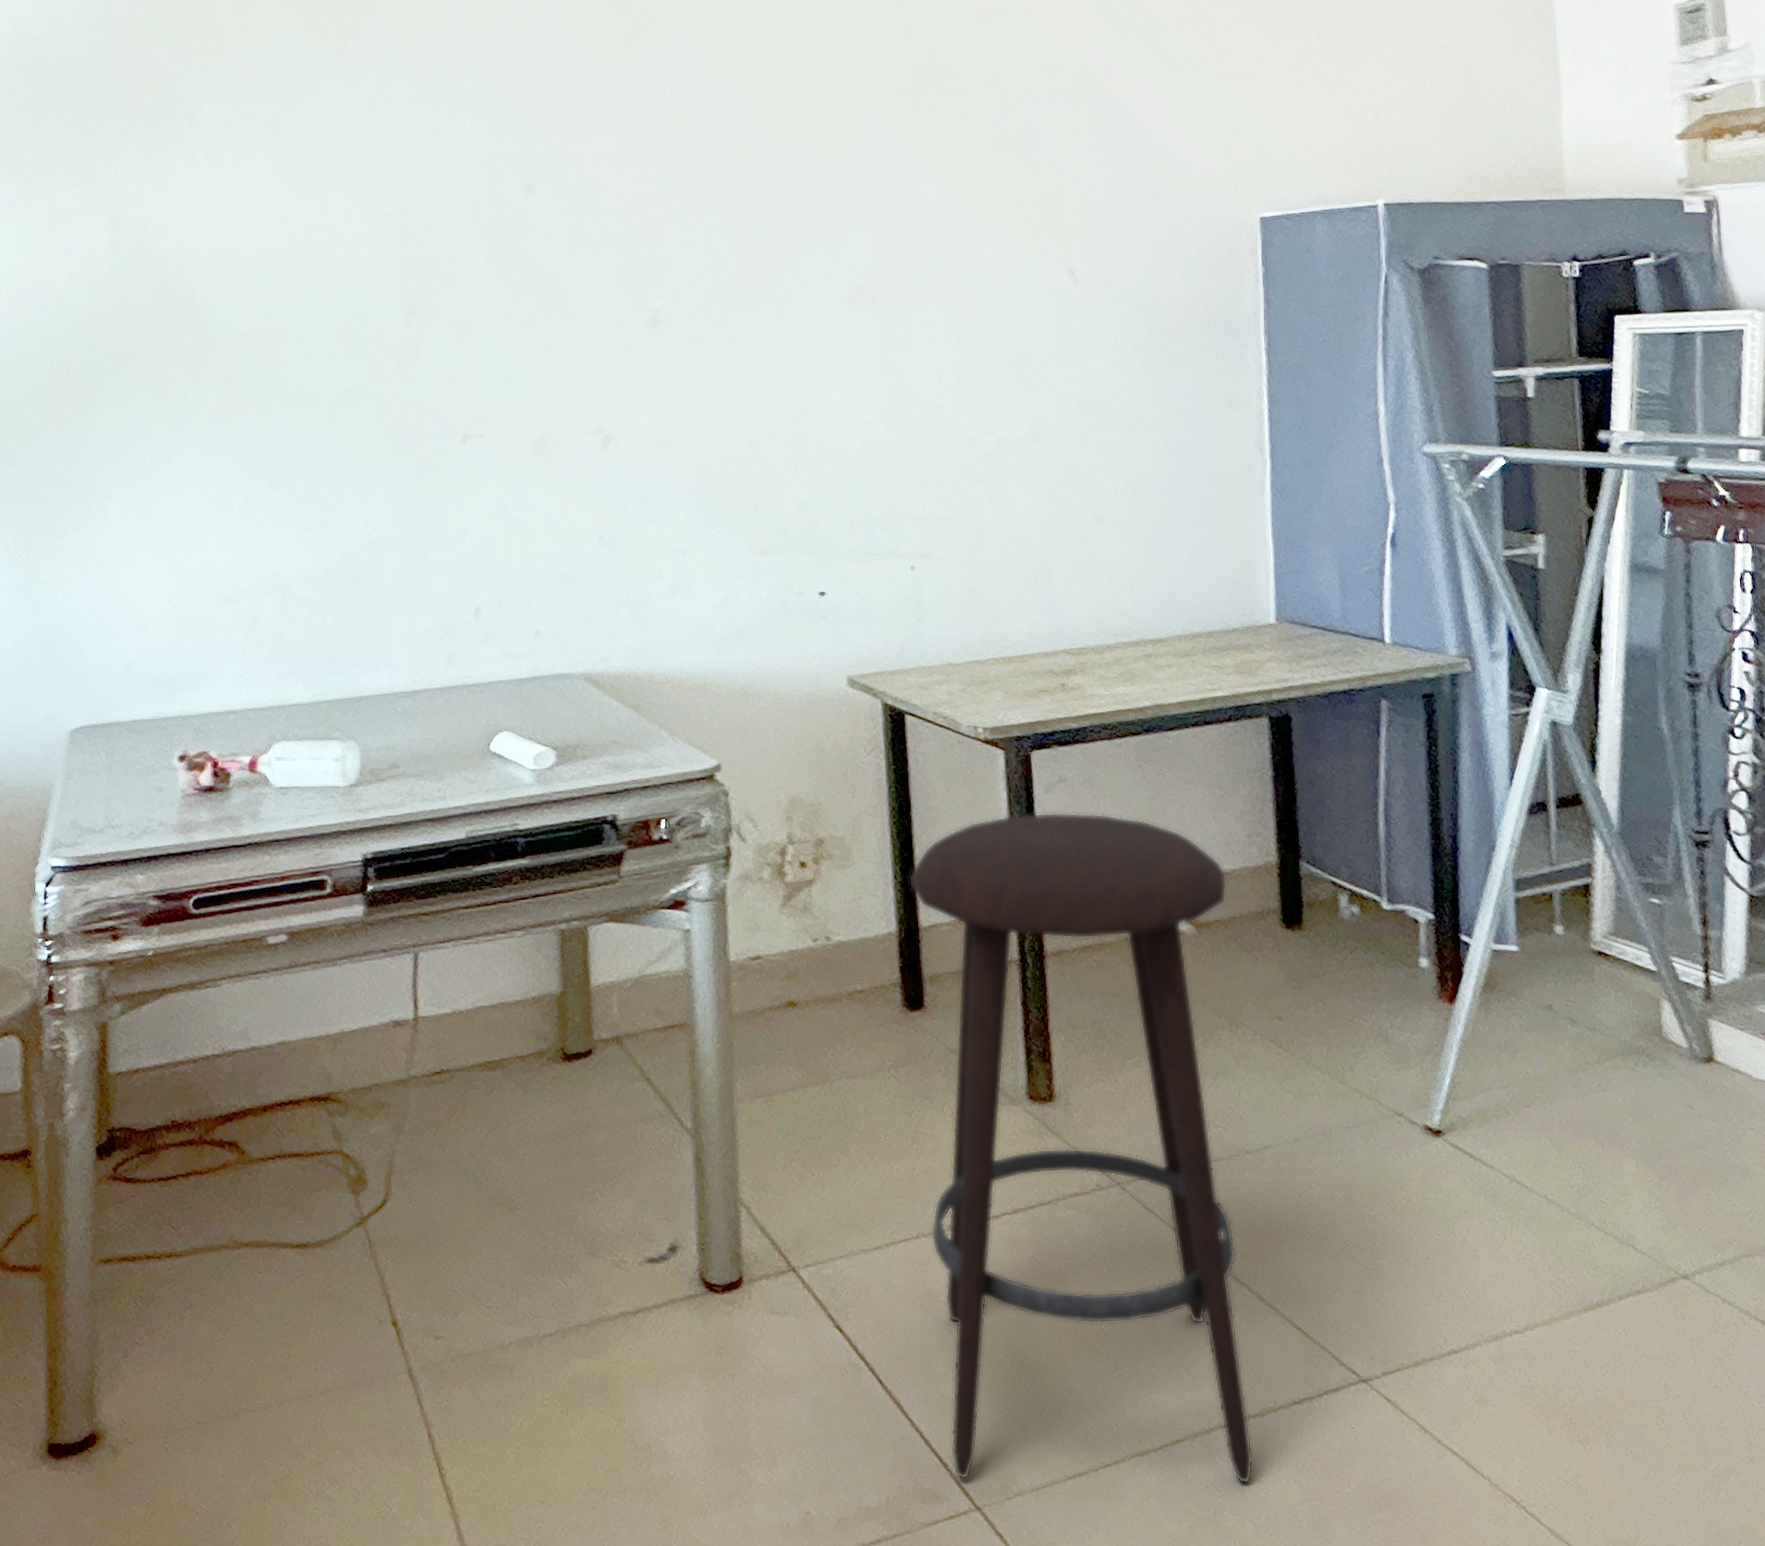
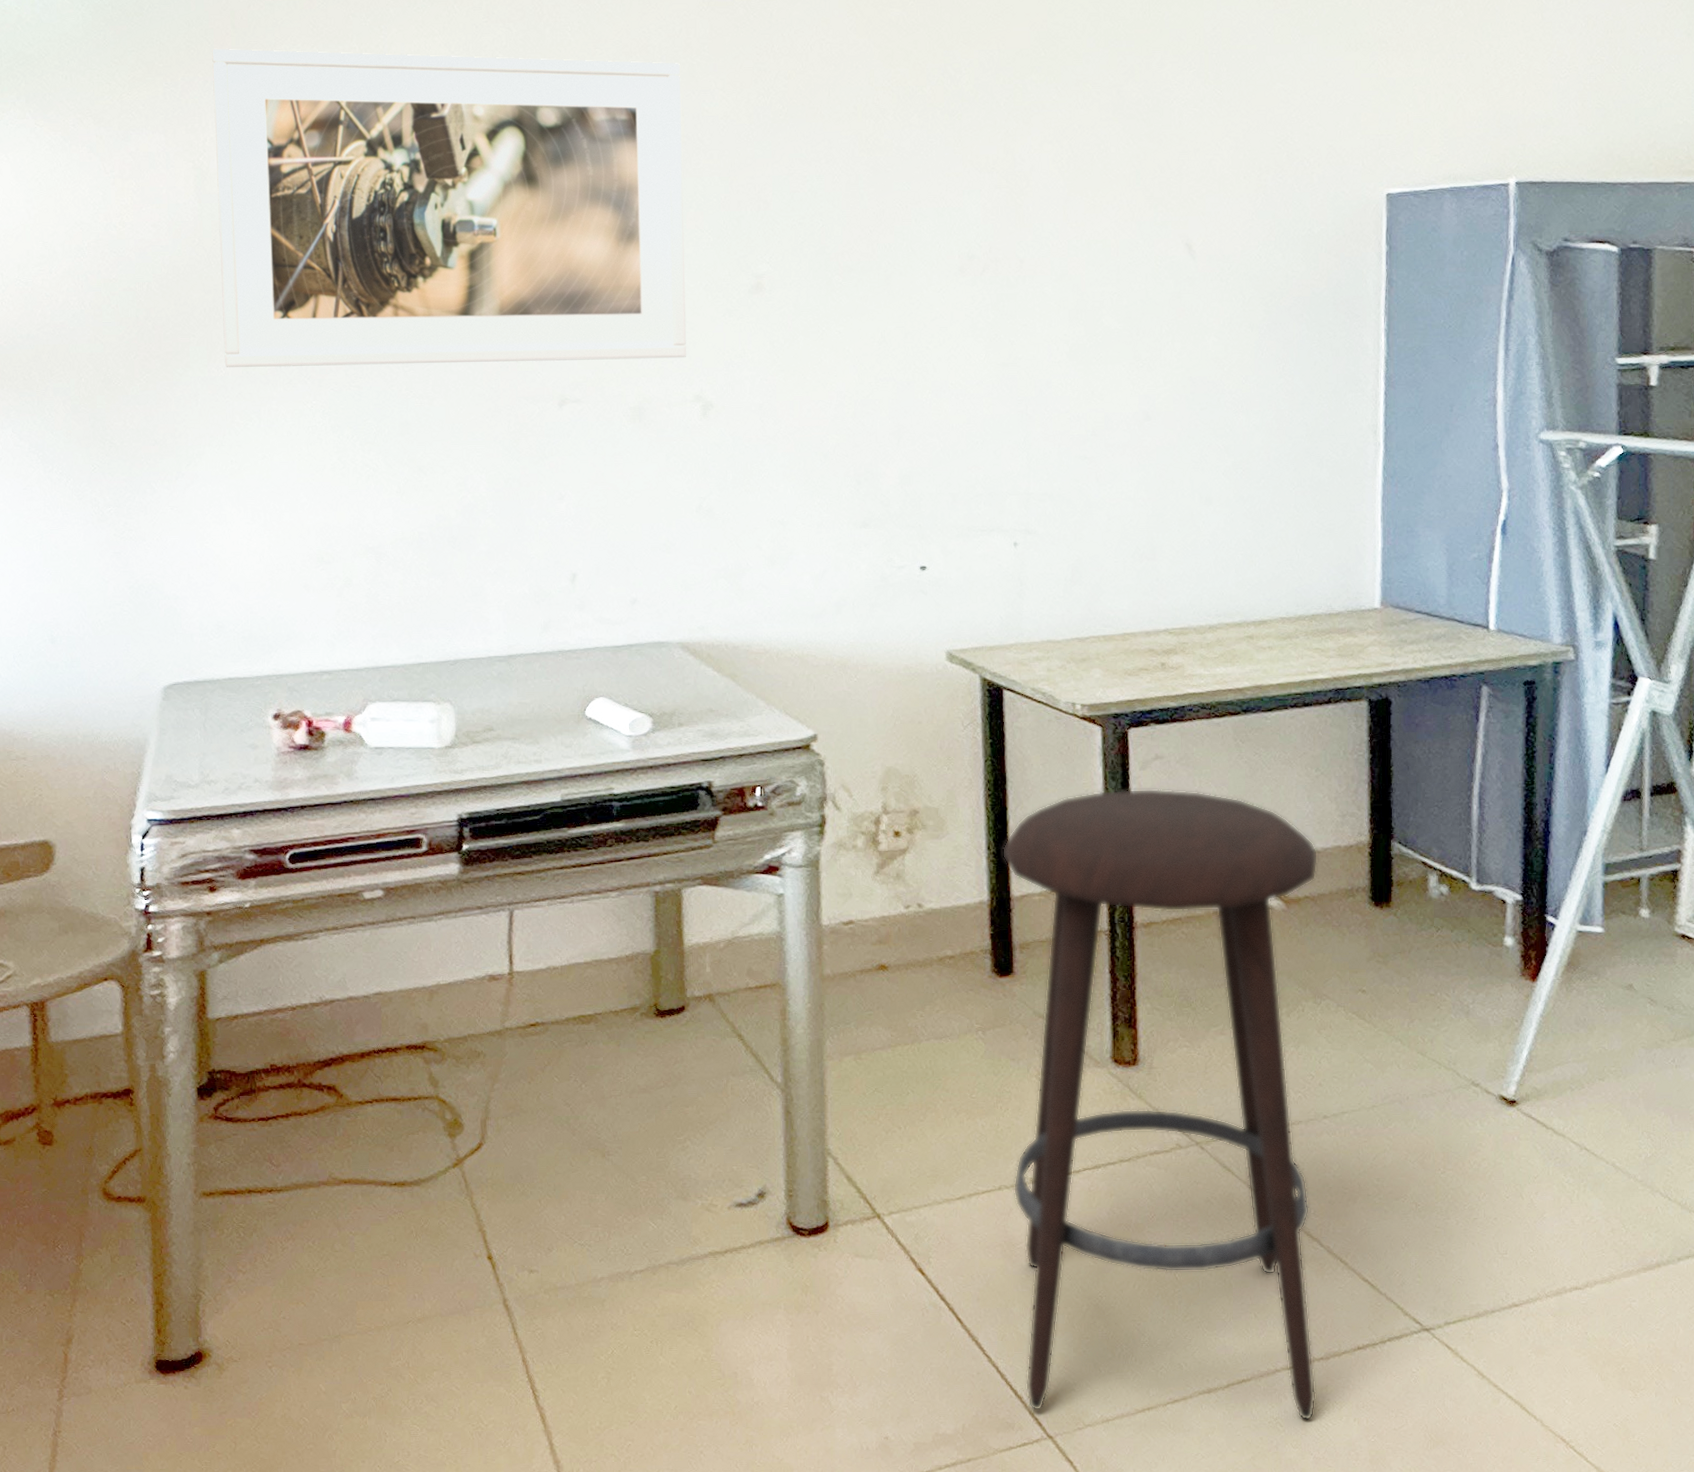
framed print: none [129,105,587,411] -> present [212,48,687,367]

